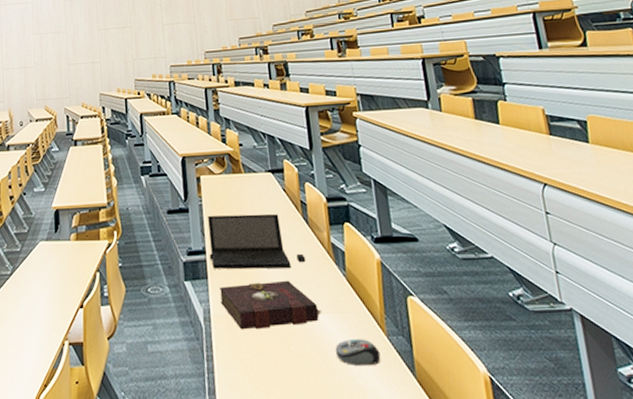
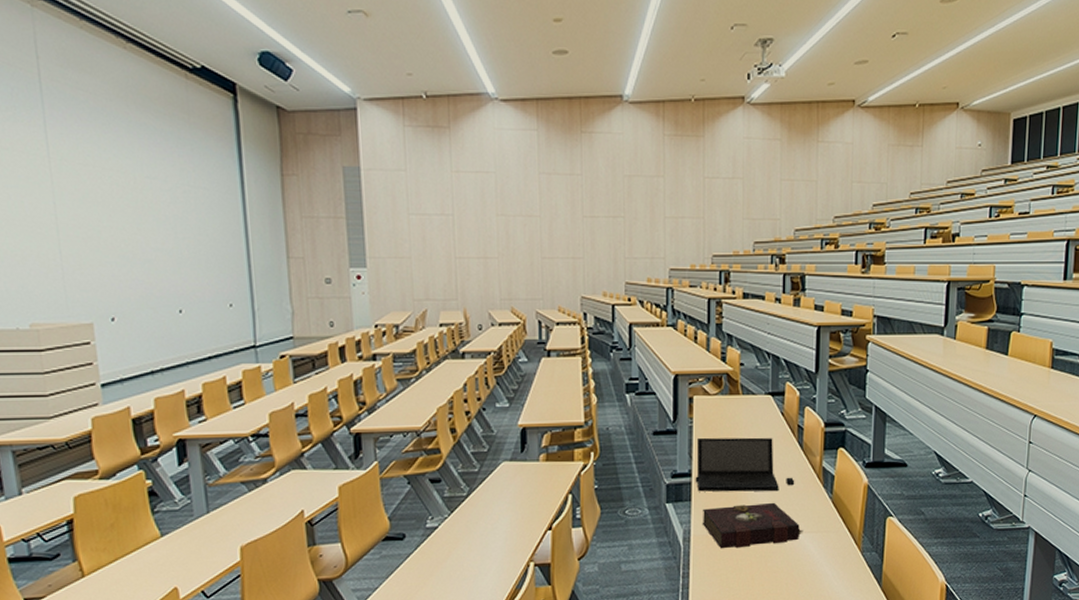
computer mouse: present [335,339,381,365] -> none [810,555,853,578]

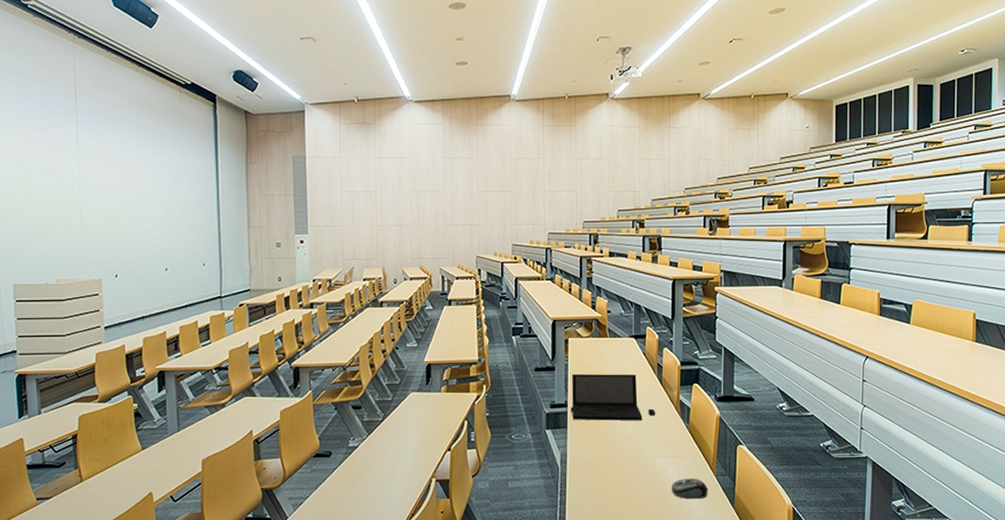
book: present [702,502,803,549] -> none [576,430,664,471]
computer mouse: none [810,555,853,578] -> present [671,478,708,499]

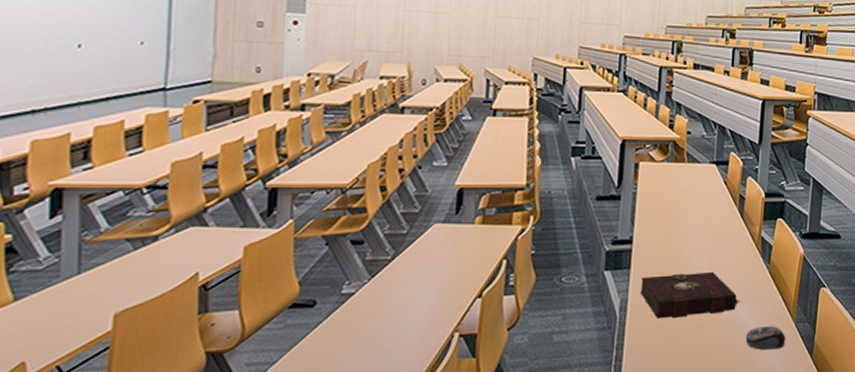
laptop computer: present [570,373,656,421] -> none [635,204,734,261]
book: none [576,430,664,471] -> present [639,271,740,319]

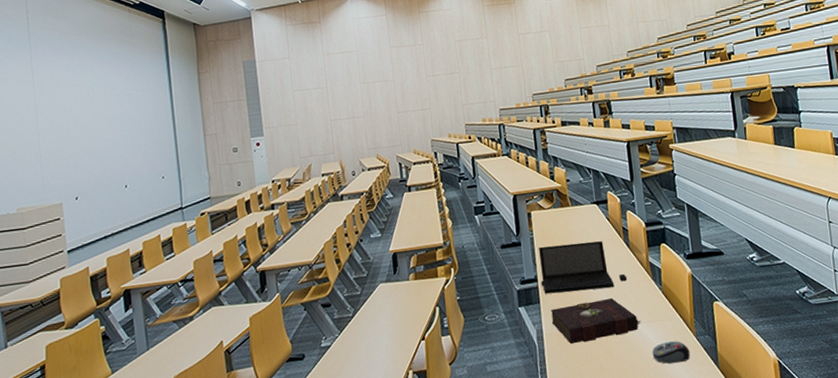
laptop computer: none [635,204,734,261] -> present [539,241,628,294]

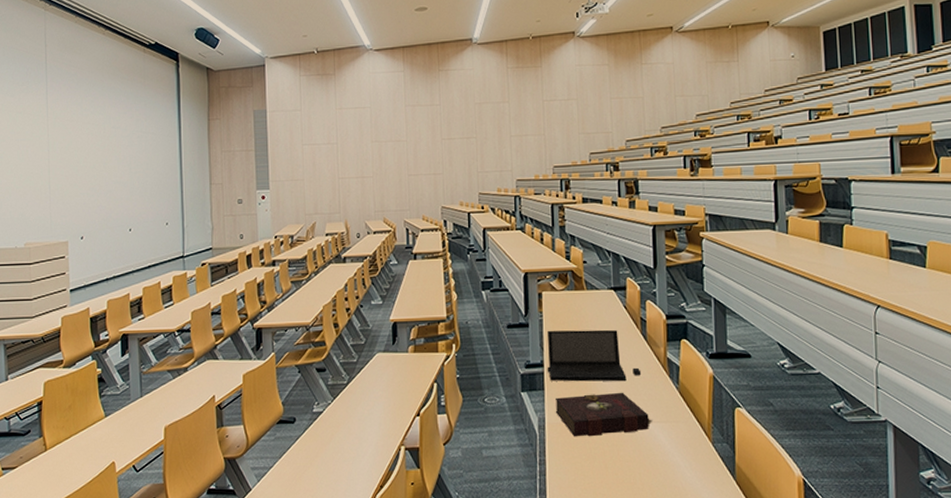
computer mouse: present [652,341,691,364] -> none [662,446,705,469]

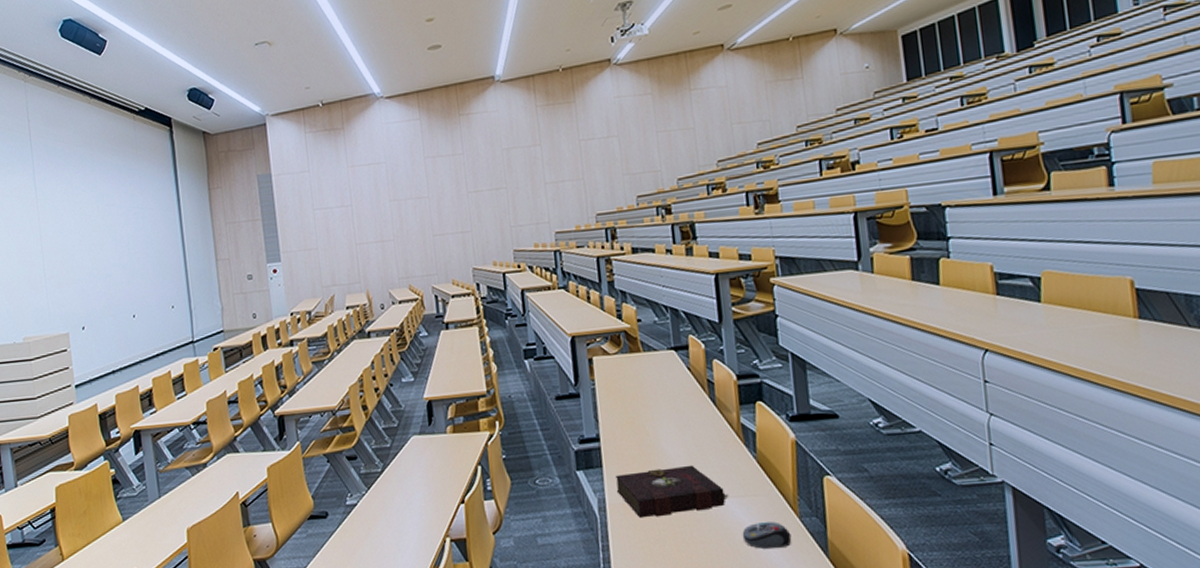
laptop computer: present [547,329,642,382] -> none [602,395,713,457]
computer mouse: none [662,446,705,469] -> present [742,522,792,549]

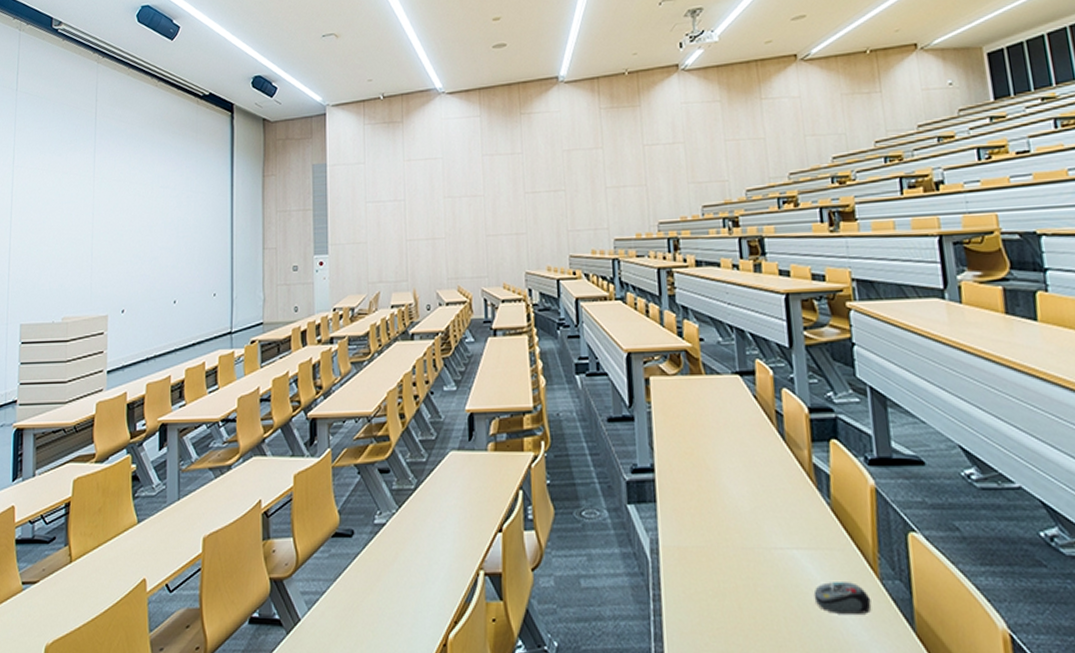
book: present [616,465,729,519] -> none [671,507,799,566]

